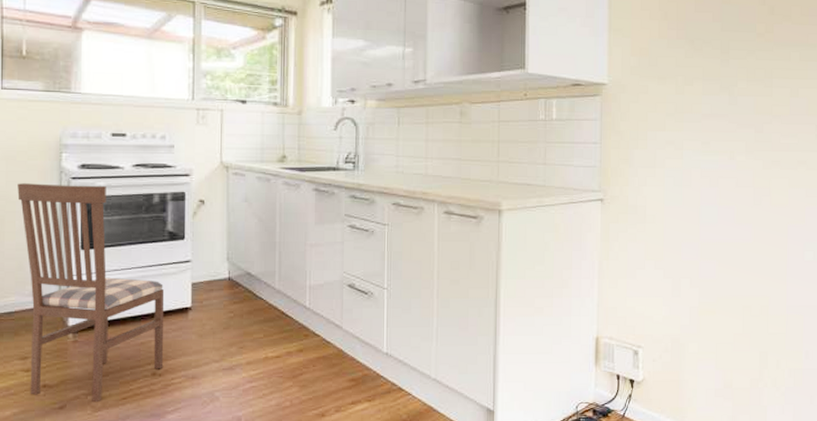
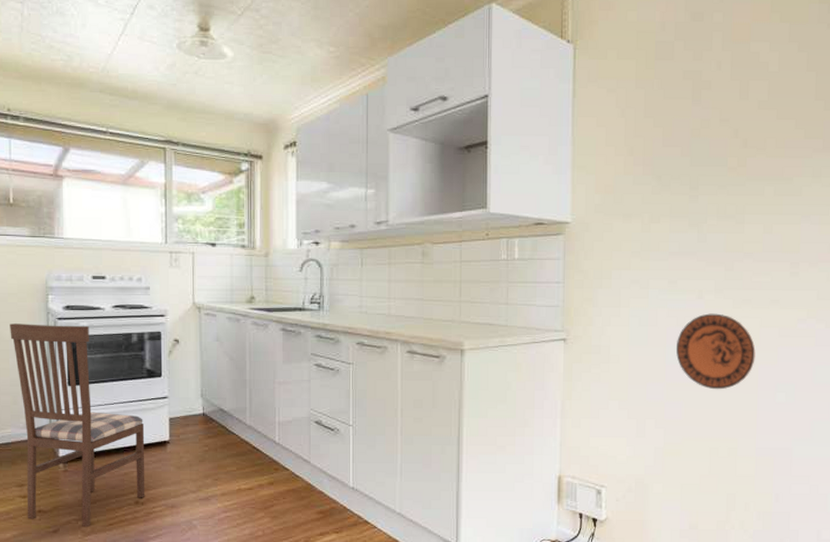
decorative plate: none [710,174,785,249] -> present [676,313,756,390]

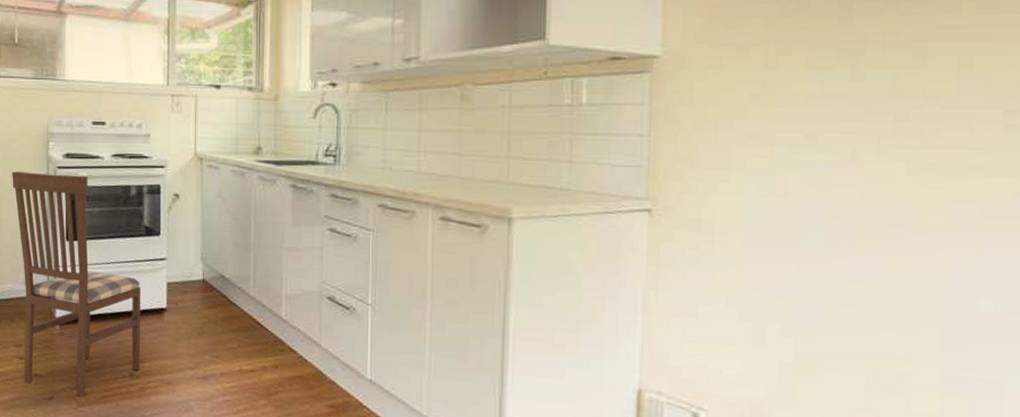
decorative plate: present [676,313,756,390] -> none [815,181,943,290]

